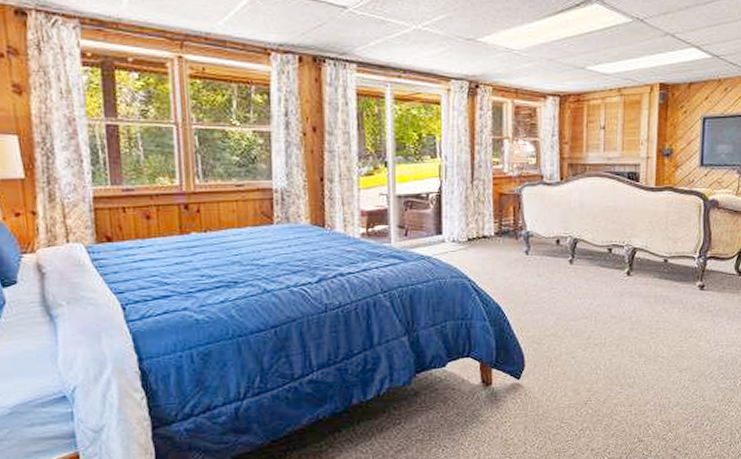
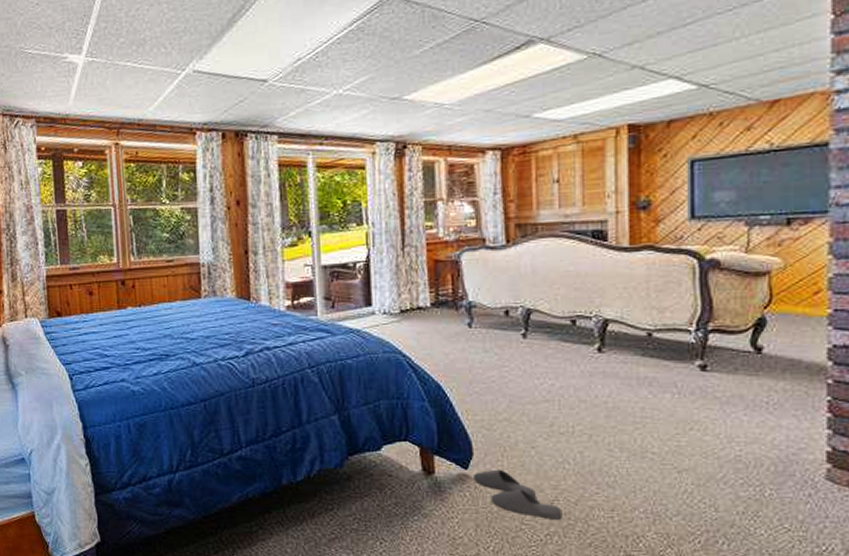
slippers: none [525,377,594,417] -> present [474,469,563,519]

